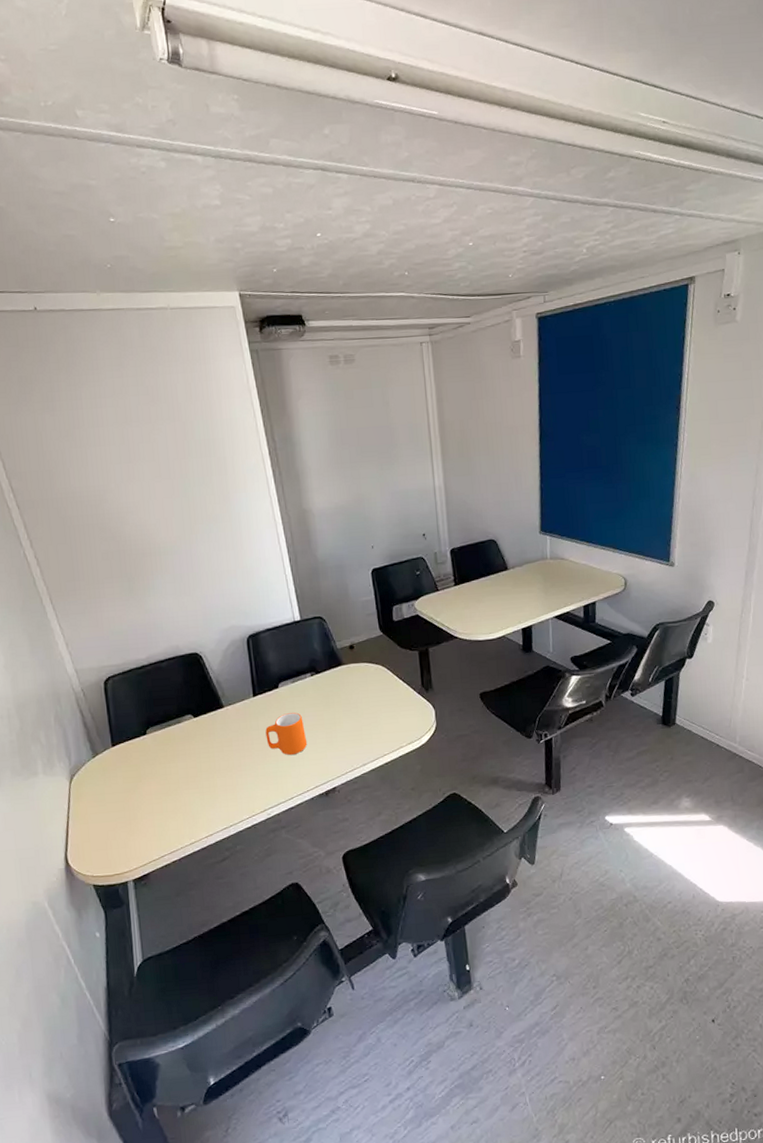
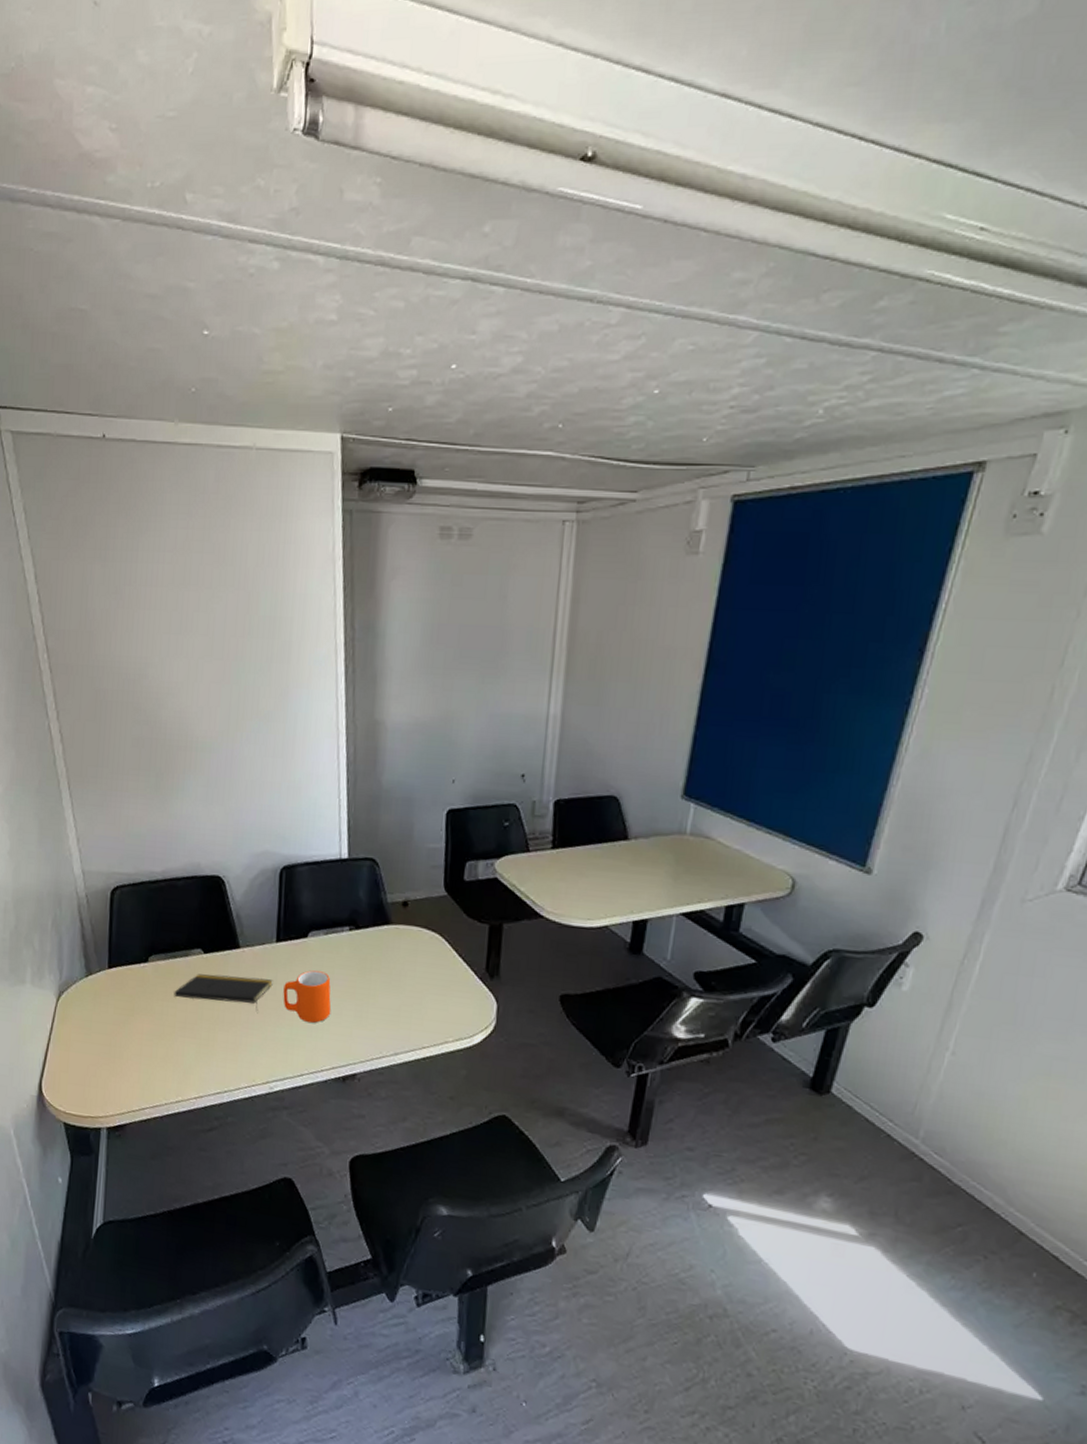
notepad: none [173,727,256,759] -> present [174,974,273,1012]

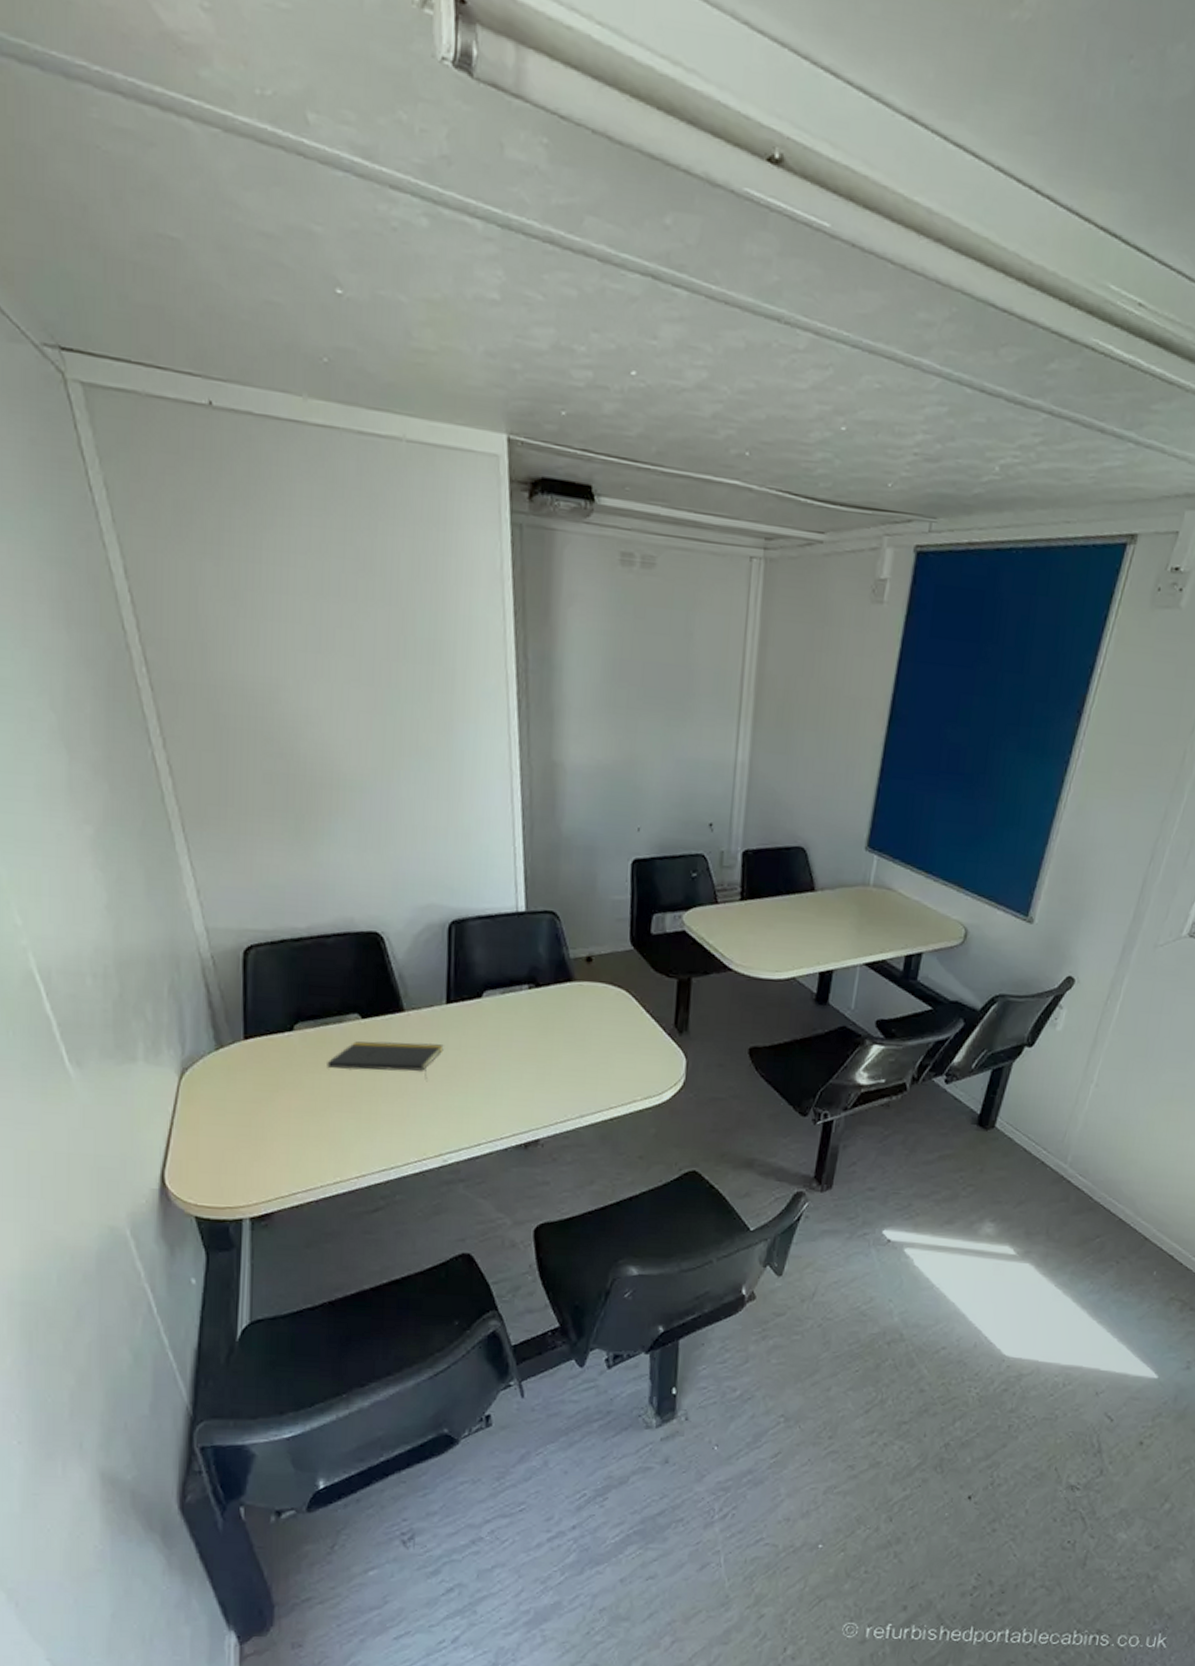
mug: present [283,970,331,1023] -> none [455,1032,511,1089]

